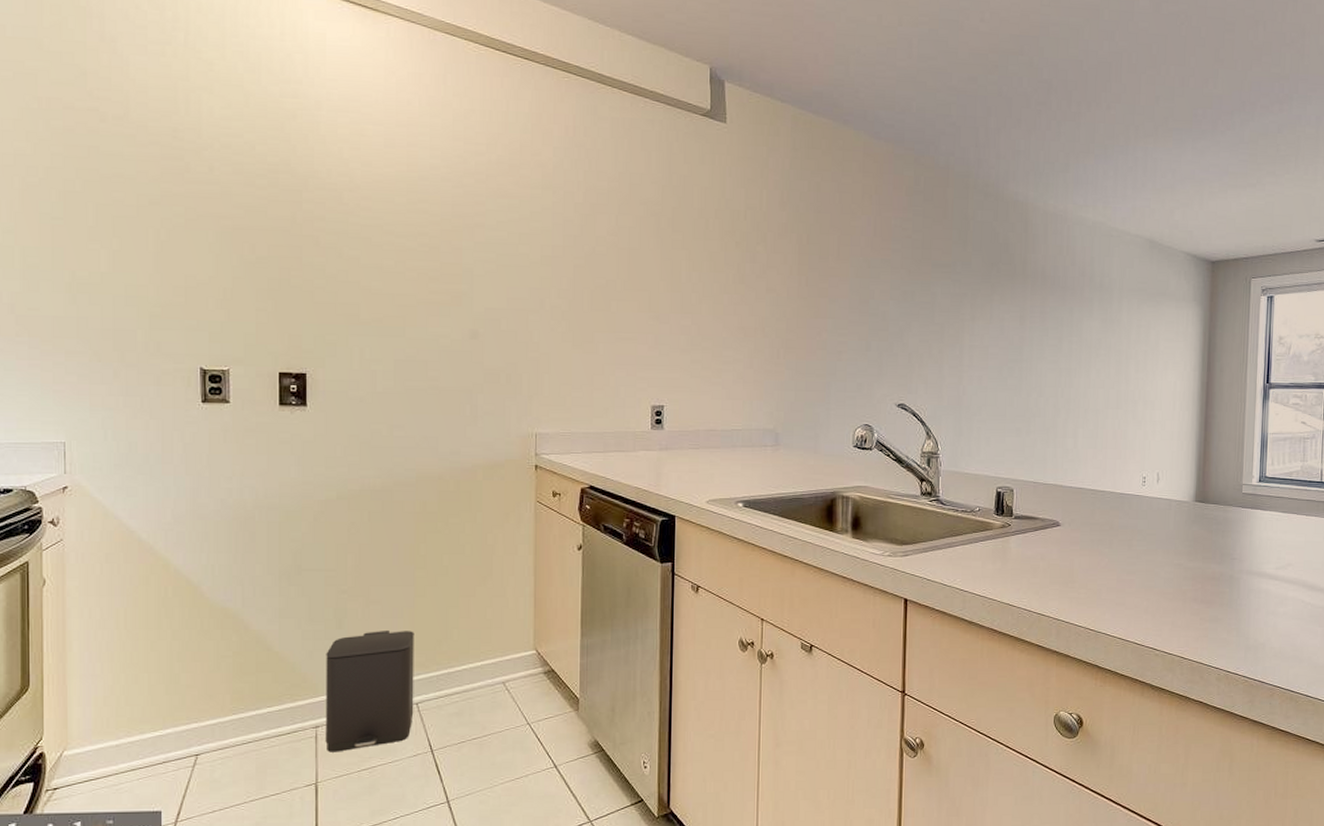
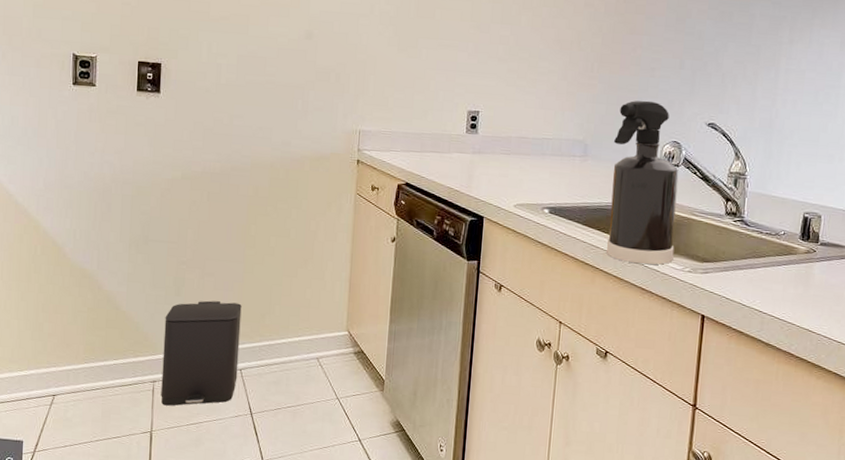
spray bottle: none [805,384,873,552] -> present [607,100,679,265]

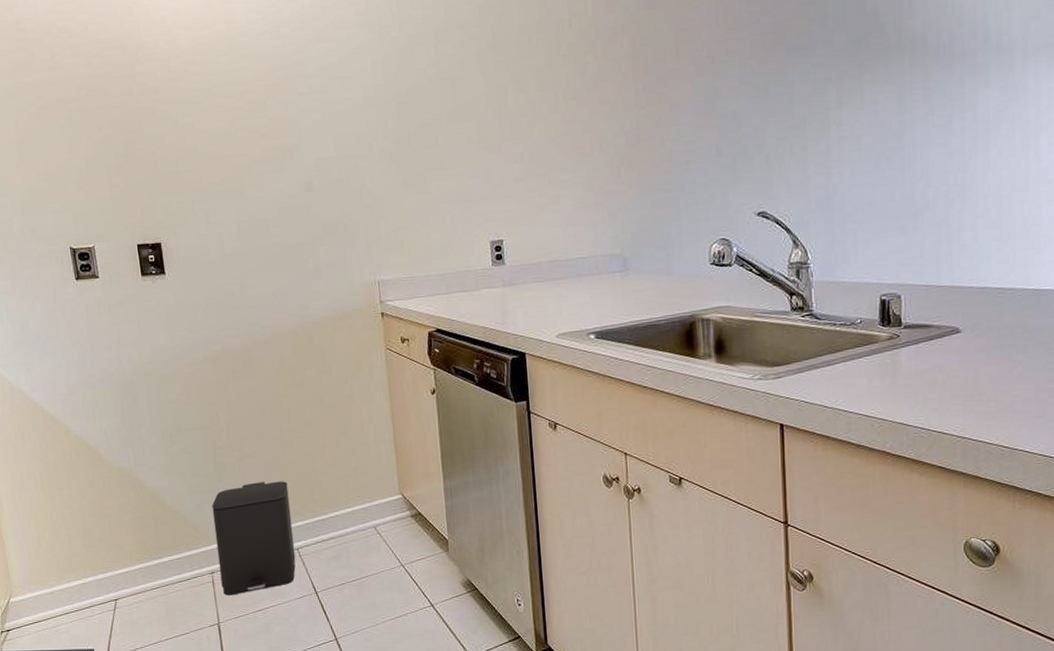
spray bottle: present [607,100,679,265] -> none [655,198,740,379]

